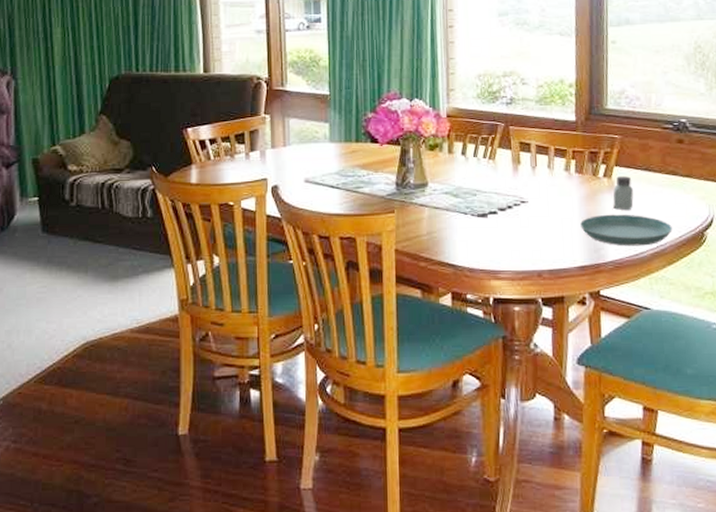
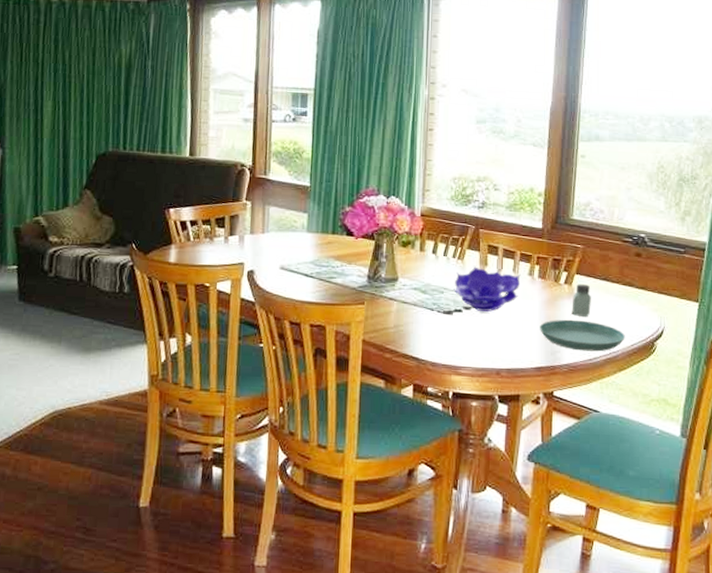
decorative bowl: none [487,164,557,212] -> present [454,265,521,312]

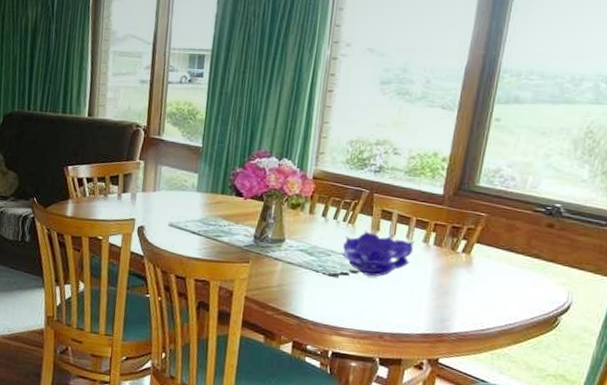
saucer: present [540,319,625,352] -> none [430,288,525,323]
saltshaker: present [572,284,591,318] -> none [467,253,491,288]

